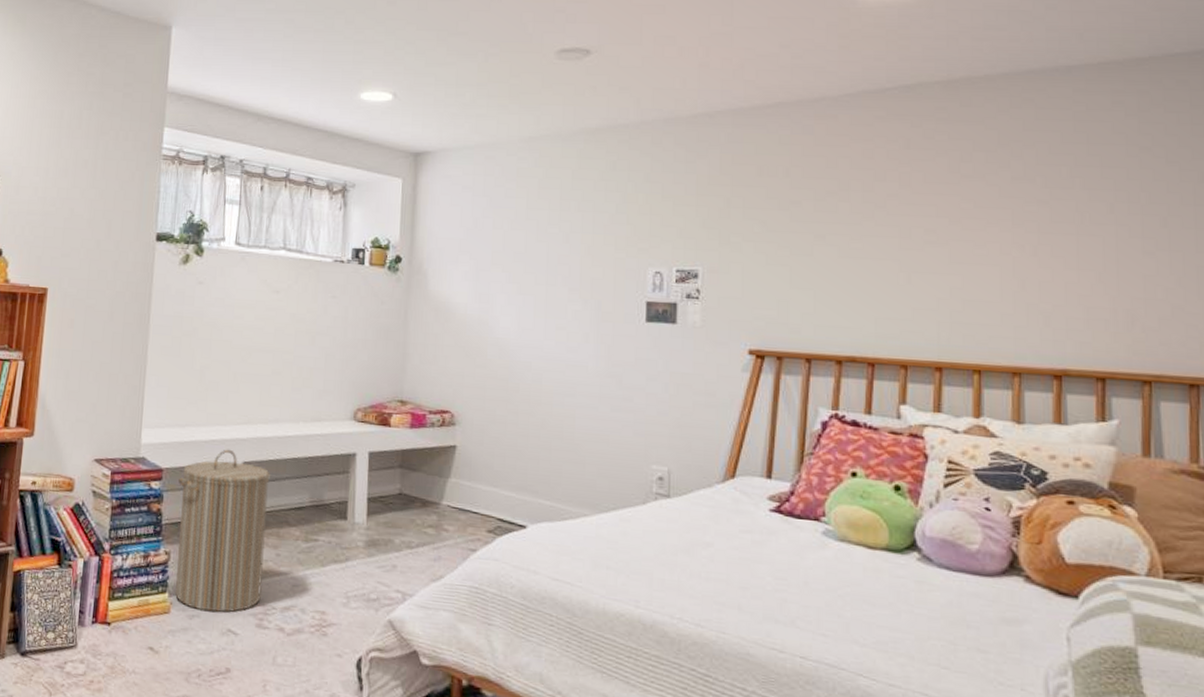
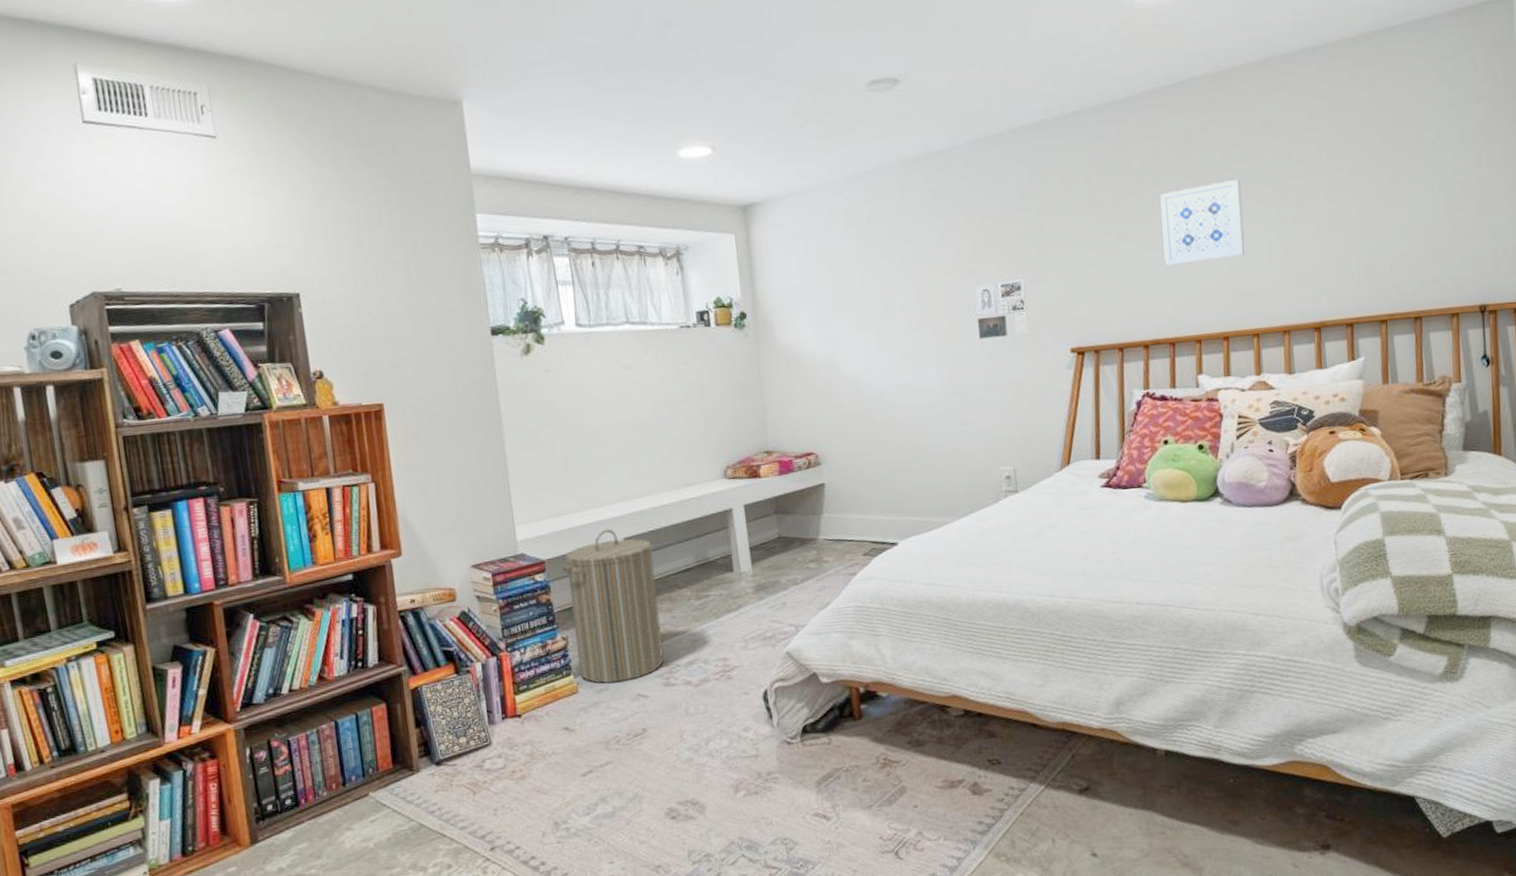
wall art: none [870,196,970,280] -> present [1160,180,1245,266]

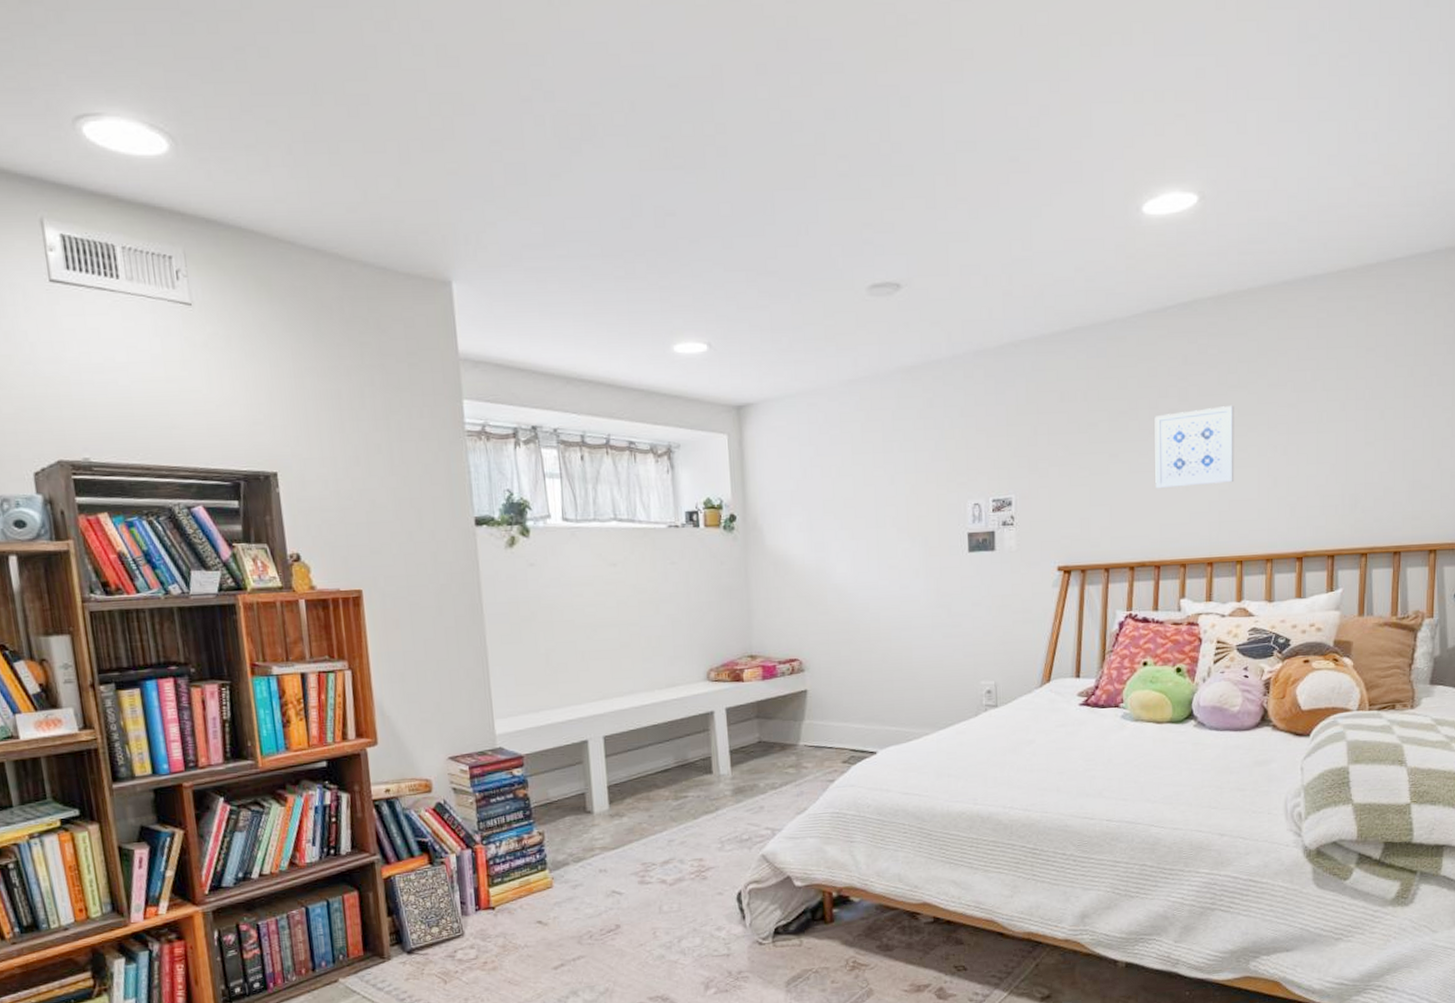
laundry hamper: present [562,529,664,683] -> none [541,726,640,879]

